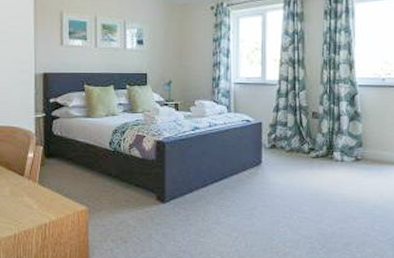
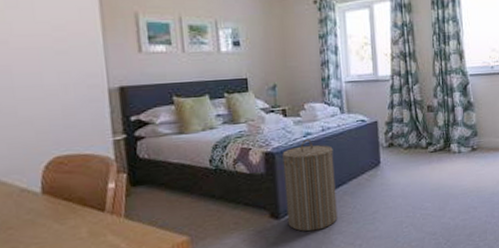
laundry hamper: none [172,132,218,218] -> present [282,138,338,232]

